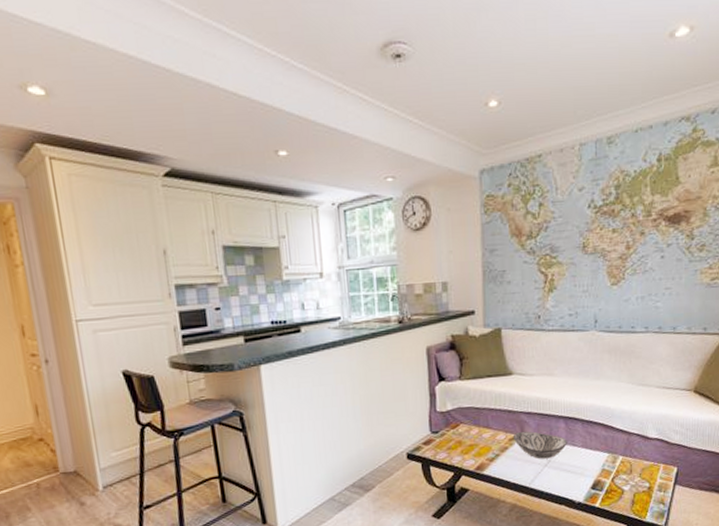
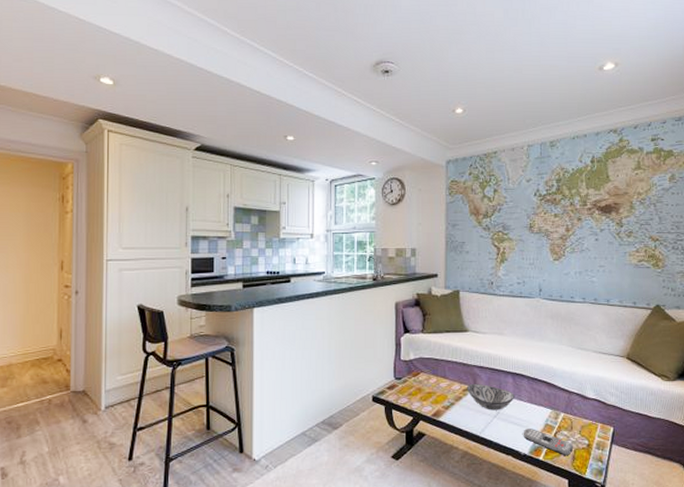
remote control: none [577,475,632,501] -> present [523,429,573,456]

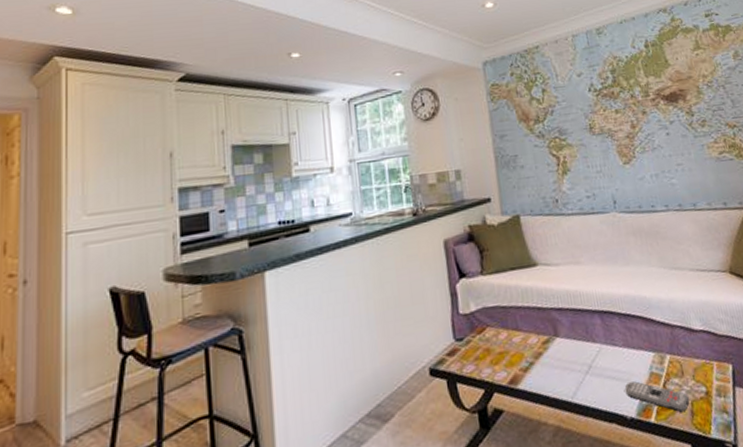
decorative bowl: present [467,383,515,410] -> none [547,331,608,365]

